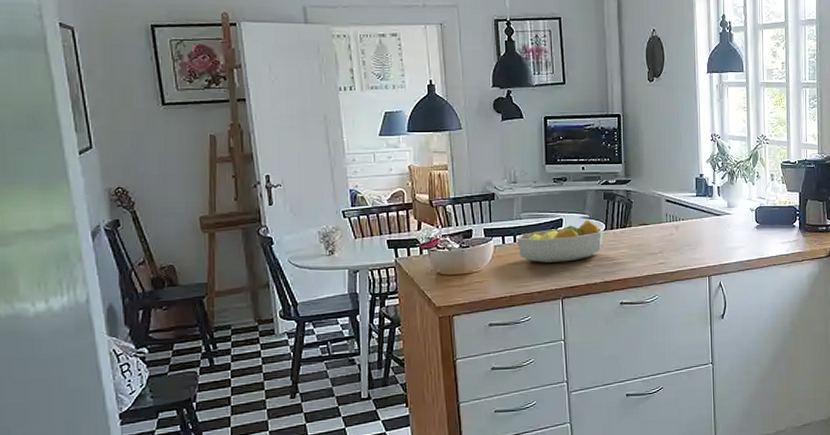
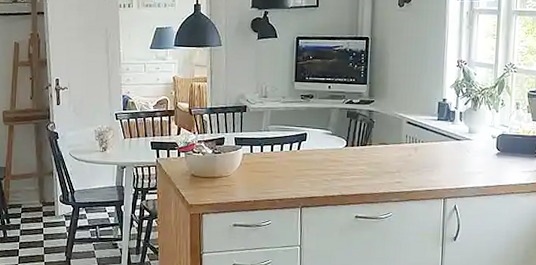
fruit bowl: present [516,219,603,263] -> none [263,135,344,174]

